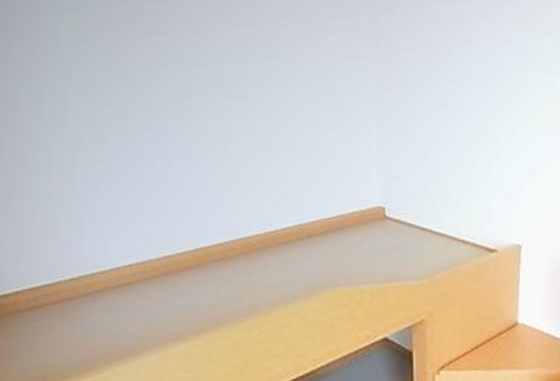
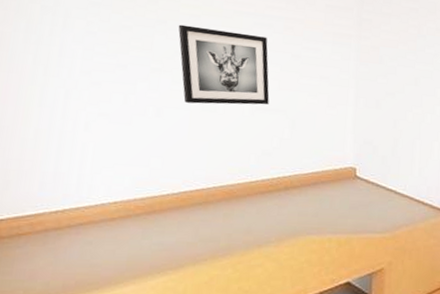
wall art: none [181,65,284,150] -> present [178,24,270,105]

